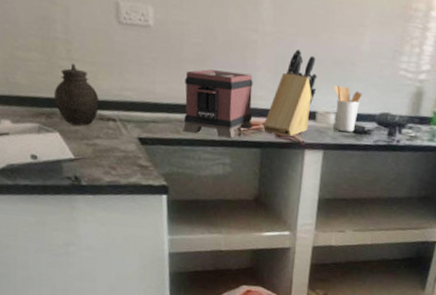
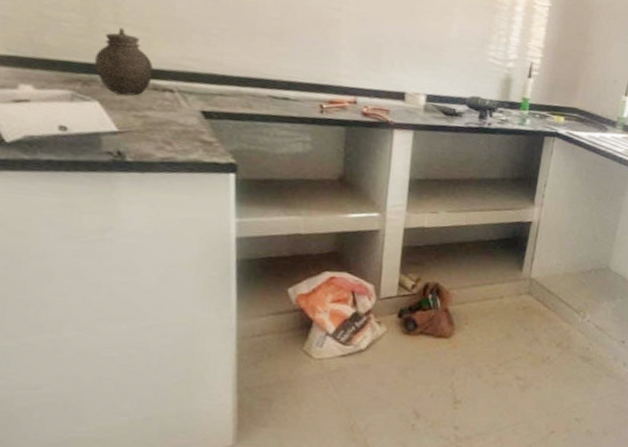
toaster: present [183,69,253,139] -> none [256,44,337,116]
knife block: present [263,49,318,137] -> none [348,31,406,117]
utensil holder: present [334,85,362,132] -> none [423,68,452,114]

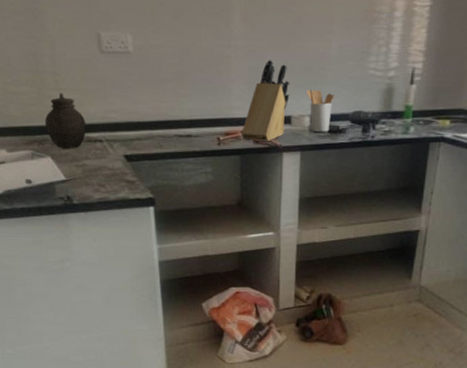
knife block: none [348,31,406,117] -> present [242,60,290,142]
utensil holder: none [423,68,452,114] -> present [306,89,334,132]

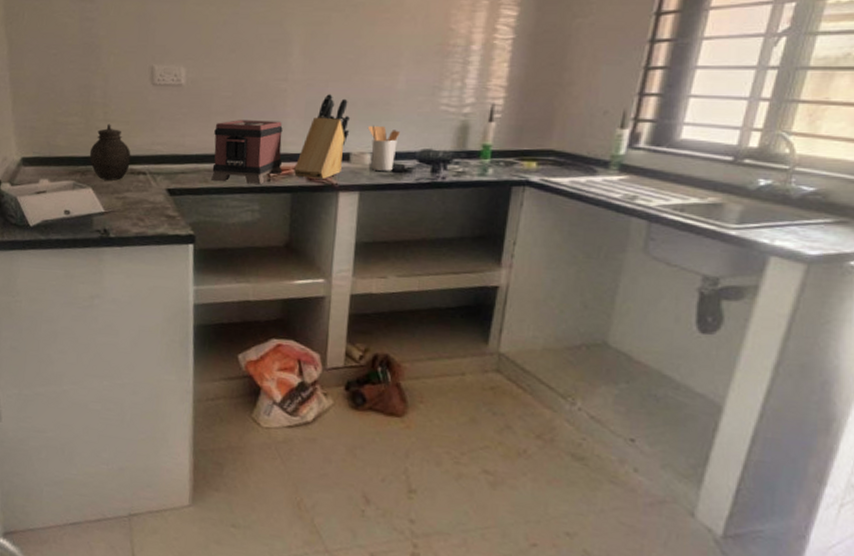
toaster: none [165,86,231,149] -> present [211,120,283,185]

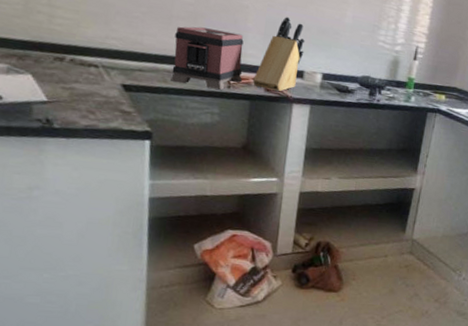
jar: present [89,124,131,181] -> none [28,9,81,70]
utensil holder: present [368,125,400,171] -> none [320,50,346,90]

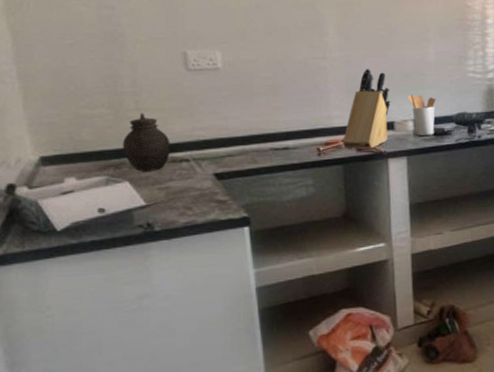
jar: none [28,9,81,70] -> present [122,113,170,172]
toaster: present [171,26,244,91] -> none [258,97,331,161]
utensil holder: none [320,50,346,90] -> present [407,94,436,136]

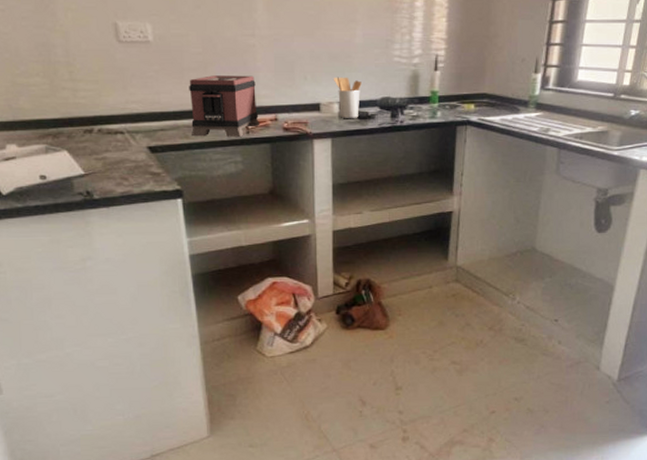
jar: present [122,113,170,172] -> none [59,83,105,142]
toaster: none [258,97,331,161] -> present [189,75,259,138]
knife block: present [343,69,391,150] -> none [271,49,318,130]

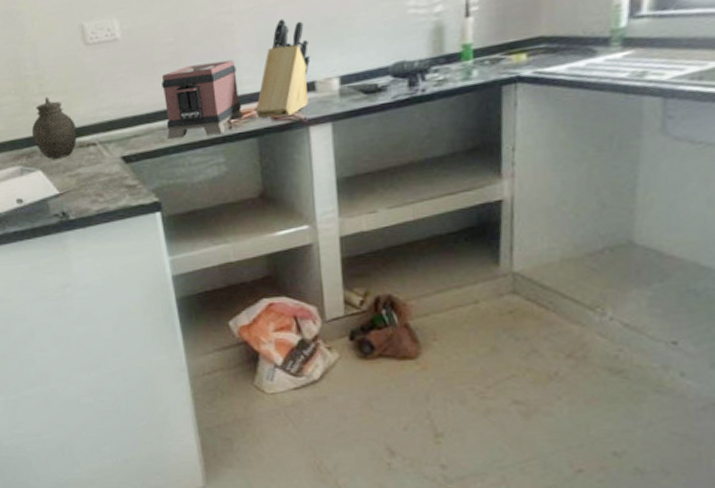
jar: none [59,83,105,142] -> present [31,96,77,160]
knife block: none [271,49,318,130] -> present [256,19,311,119]
utensil holder: present [334,77,362,118] -> none [331,43,367,96]

